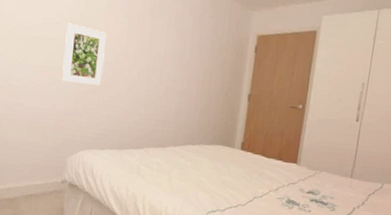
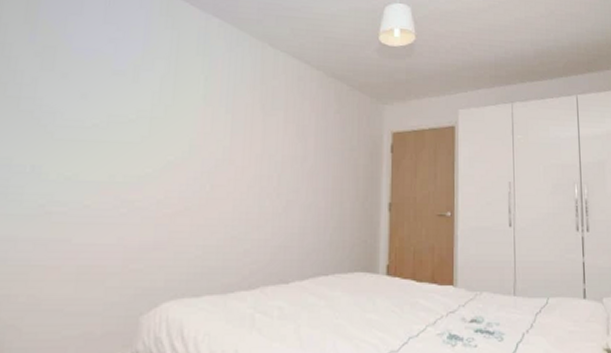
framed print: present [62,23,107,86] -> none [135,121,203,205]

